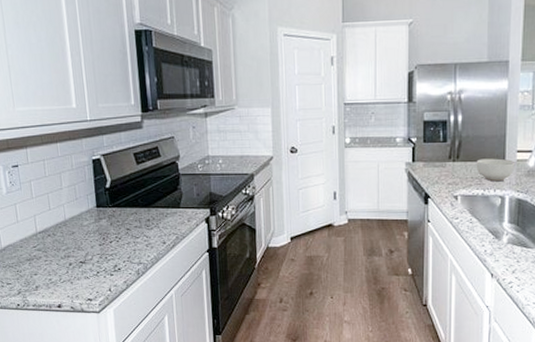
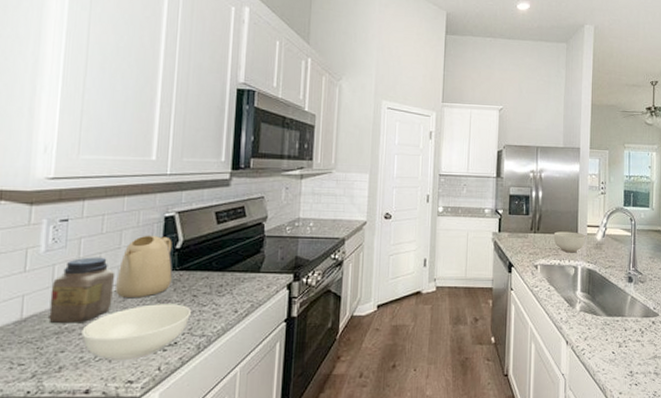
jar: none [17,197,64,252] -> present [49,257,115,324]
bowl: none [46,236,128,283] -> present [81,304,192,361]
kettle: none [64,176,108,232] -> present [116,235,173,299]

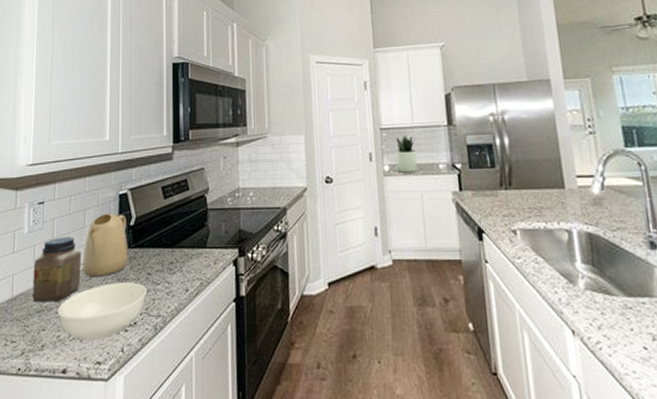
planter: none [448,182,468,214] -> present [395,135,419,173]
bowl: present [553,231,586,253] -> none [531,185,577,213]

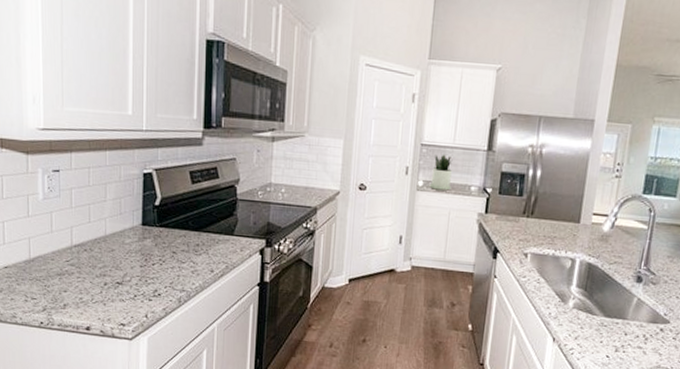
jar: present [32,236,82,303] -> none [51,207,104,268]
bowl: present [58,282,147,341] -> none [79,256,172,306]
kettle: present [83,213,128,277] -> none [105,190,153,250]

